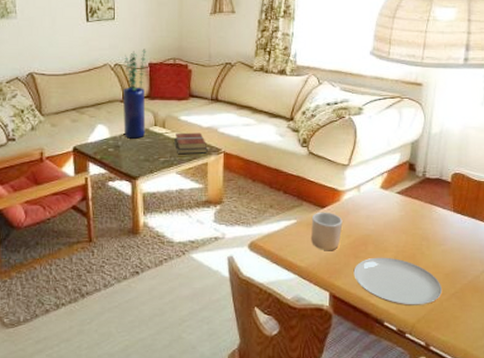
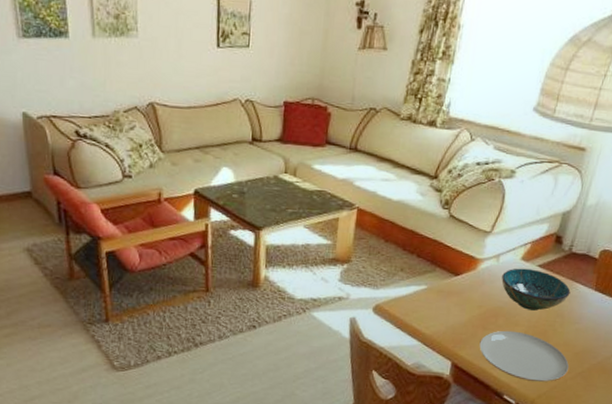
vase: present [123,48,147,139] -> none [250,84,283,186]
books: present [173,132,208,155] -> none [303,183,340,208]
mug: present [311,211,343,251] -> none [440,279,476,321]
bowl: none [365,196,431,236] -> present [501,268,571,311]

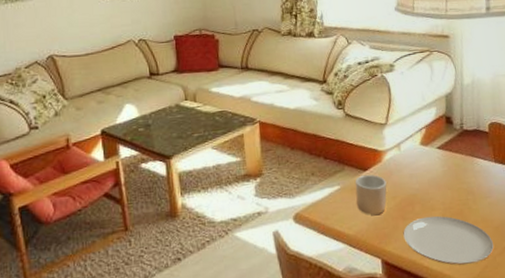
mug: none [440,279,476,321] -> present [354,174,387,216]
bowl: present [501,268,571,311] -> none [407,152,474,193]

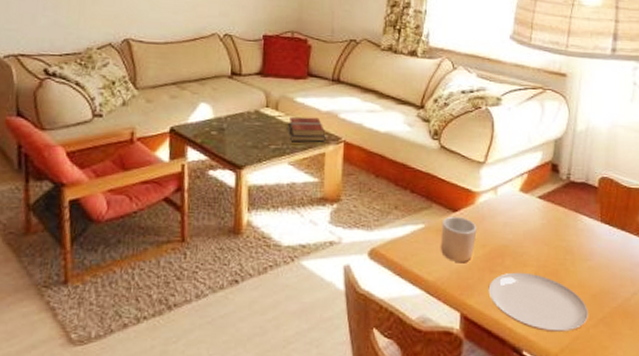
books: none [205,103,243,129] -> present [286,116,326,142]

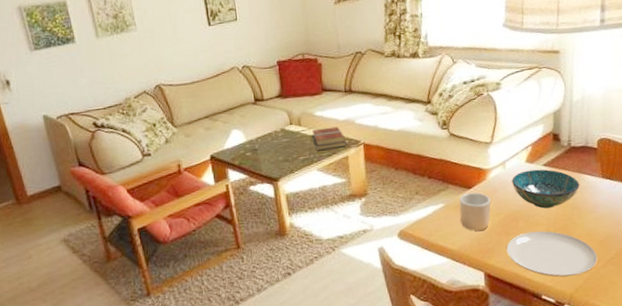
bowl: none [502,200,576,248] -> present [512,169,580,209]

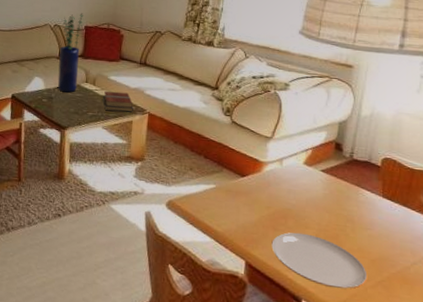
vase: none [251,47,282,141] -> present [57,13,84,93]
mug: present [458,192,491,232] -> none [230,179,263,220]
bowl: present [512,169,580,209] -> none [287,172,357,214]

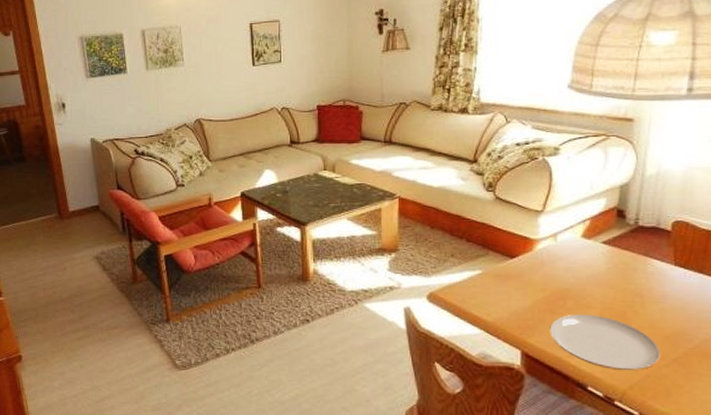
vase: present [57,13,84,93] -> none [291,91,315,184]
books: present [101,91,134,113] -> none [344,177,381,200]

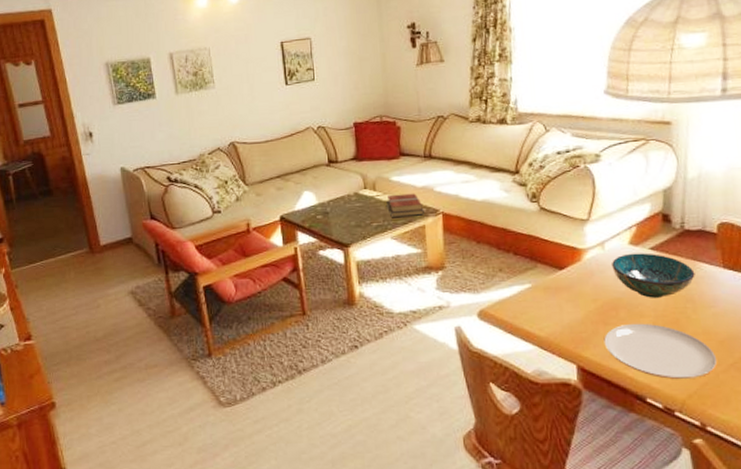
books: none [344,177,381,200] -> present [385,193,424,218]
bowl: none [563,246,646,291] -> present [612,253,695,298]

